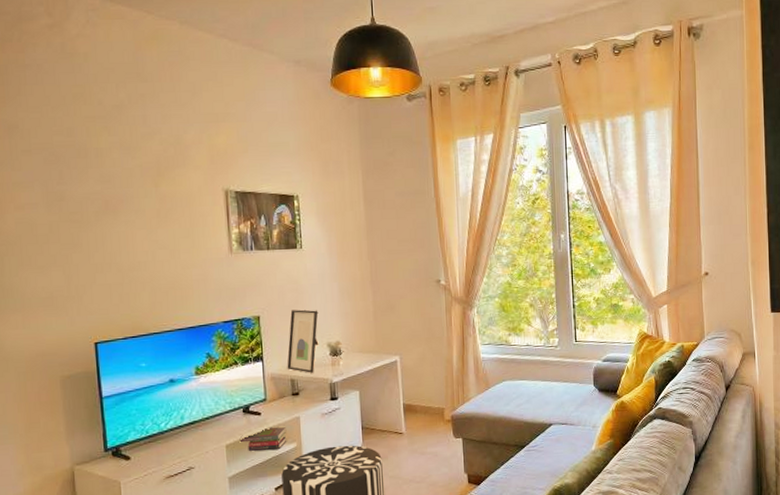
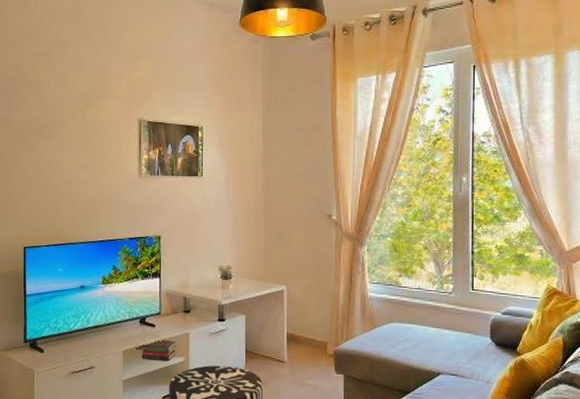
picture frame: present [287,309,319,373] -> none [181,233,213,293]

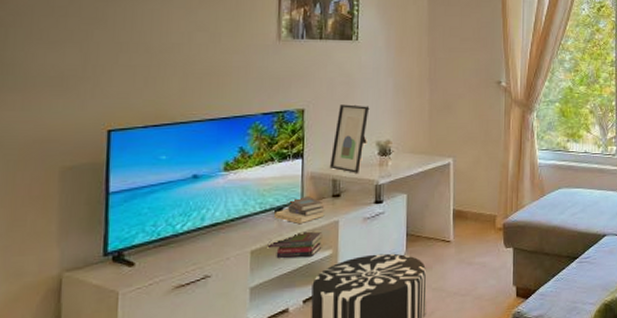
books: none [140,310,178,333] -> present [274,196,325,225]
picture frame: none [181,233,213,293] -> present [329,104,370,173]

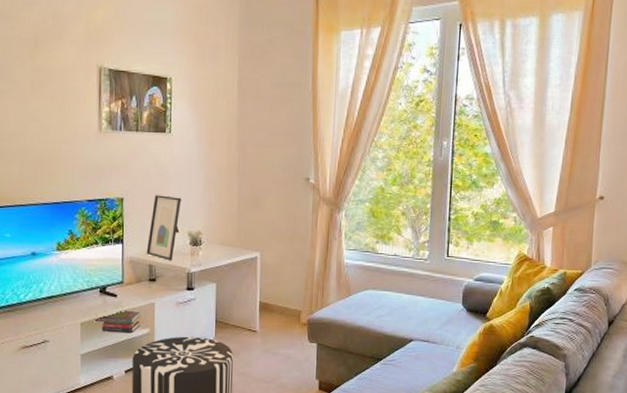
books: present [274,196,325,225] -> none [100,278,143,304]

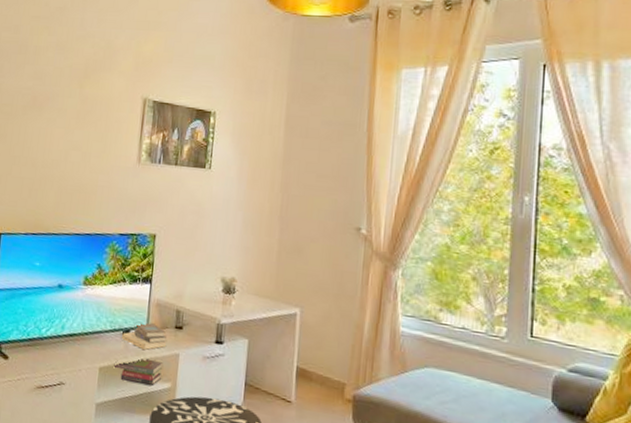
books: none [100,278,143,304] -> present [122,322,167,351]
picture frame: present [146,195,182,261] -> none [174,234,217,308]

